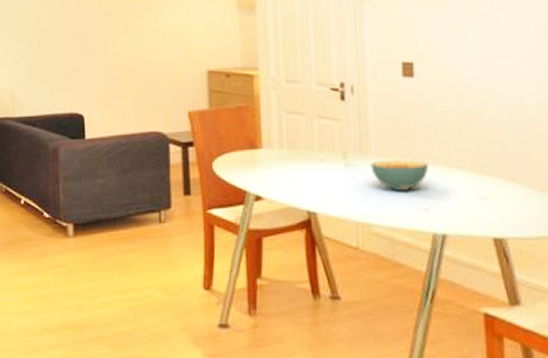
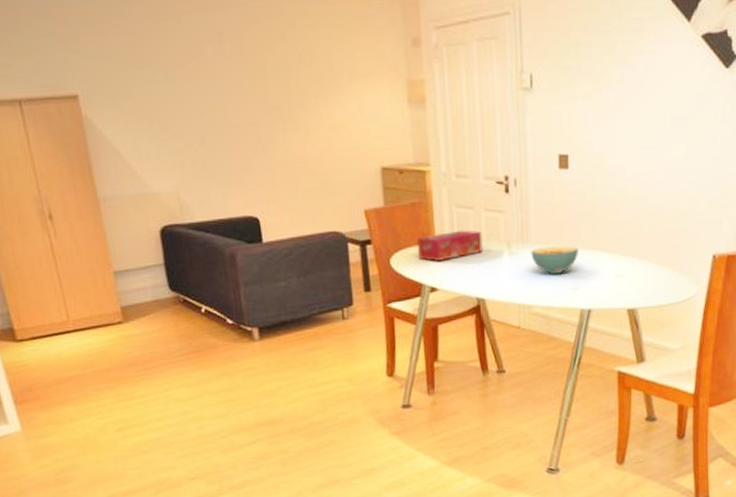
tissue box: none [241,137,315,169] -> present [416,230,483,262]

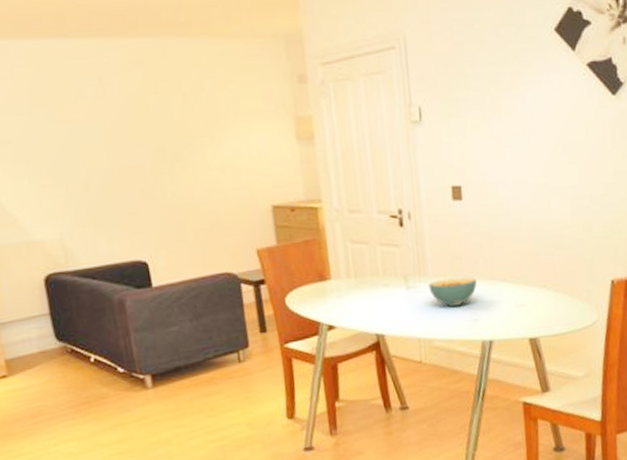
tissue box: present [416,230,483,262] -> none [311,265,380,300]

